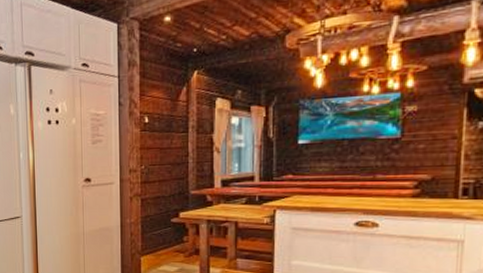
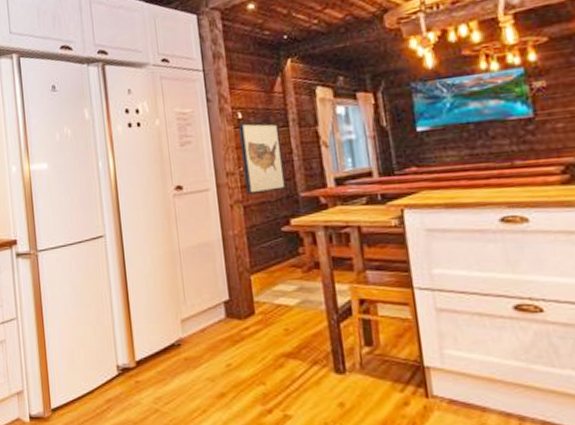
wall art: none [144,126,180,190] -> present [238,122,287,195]

